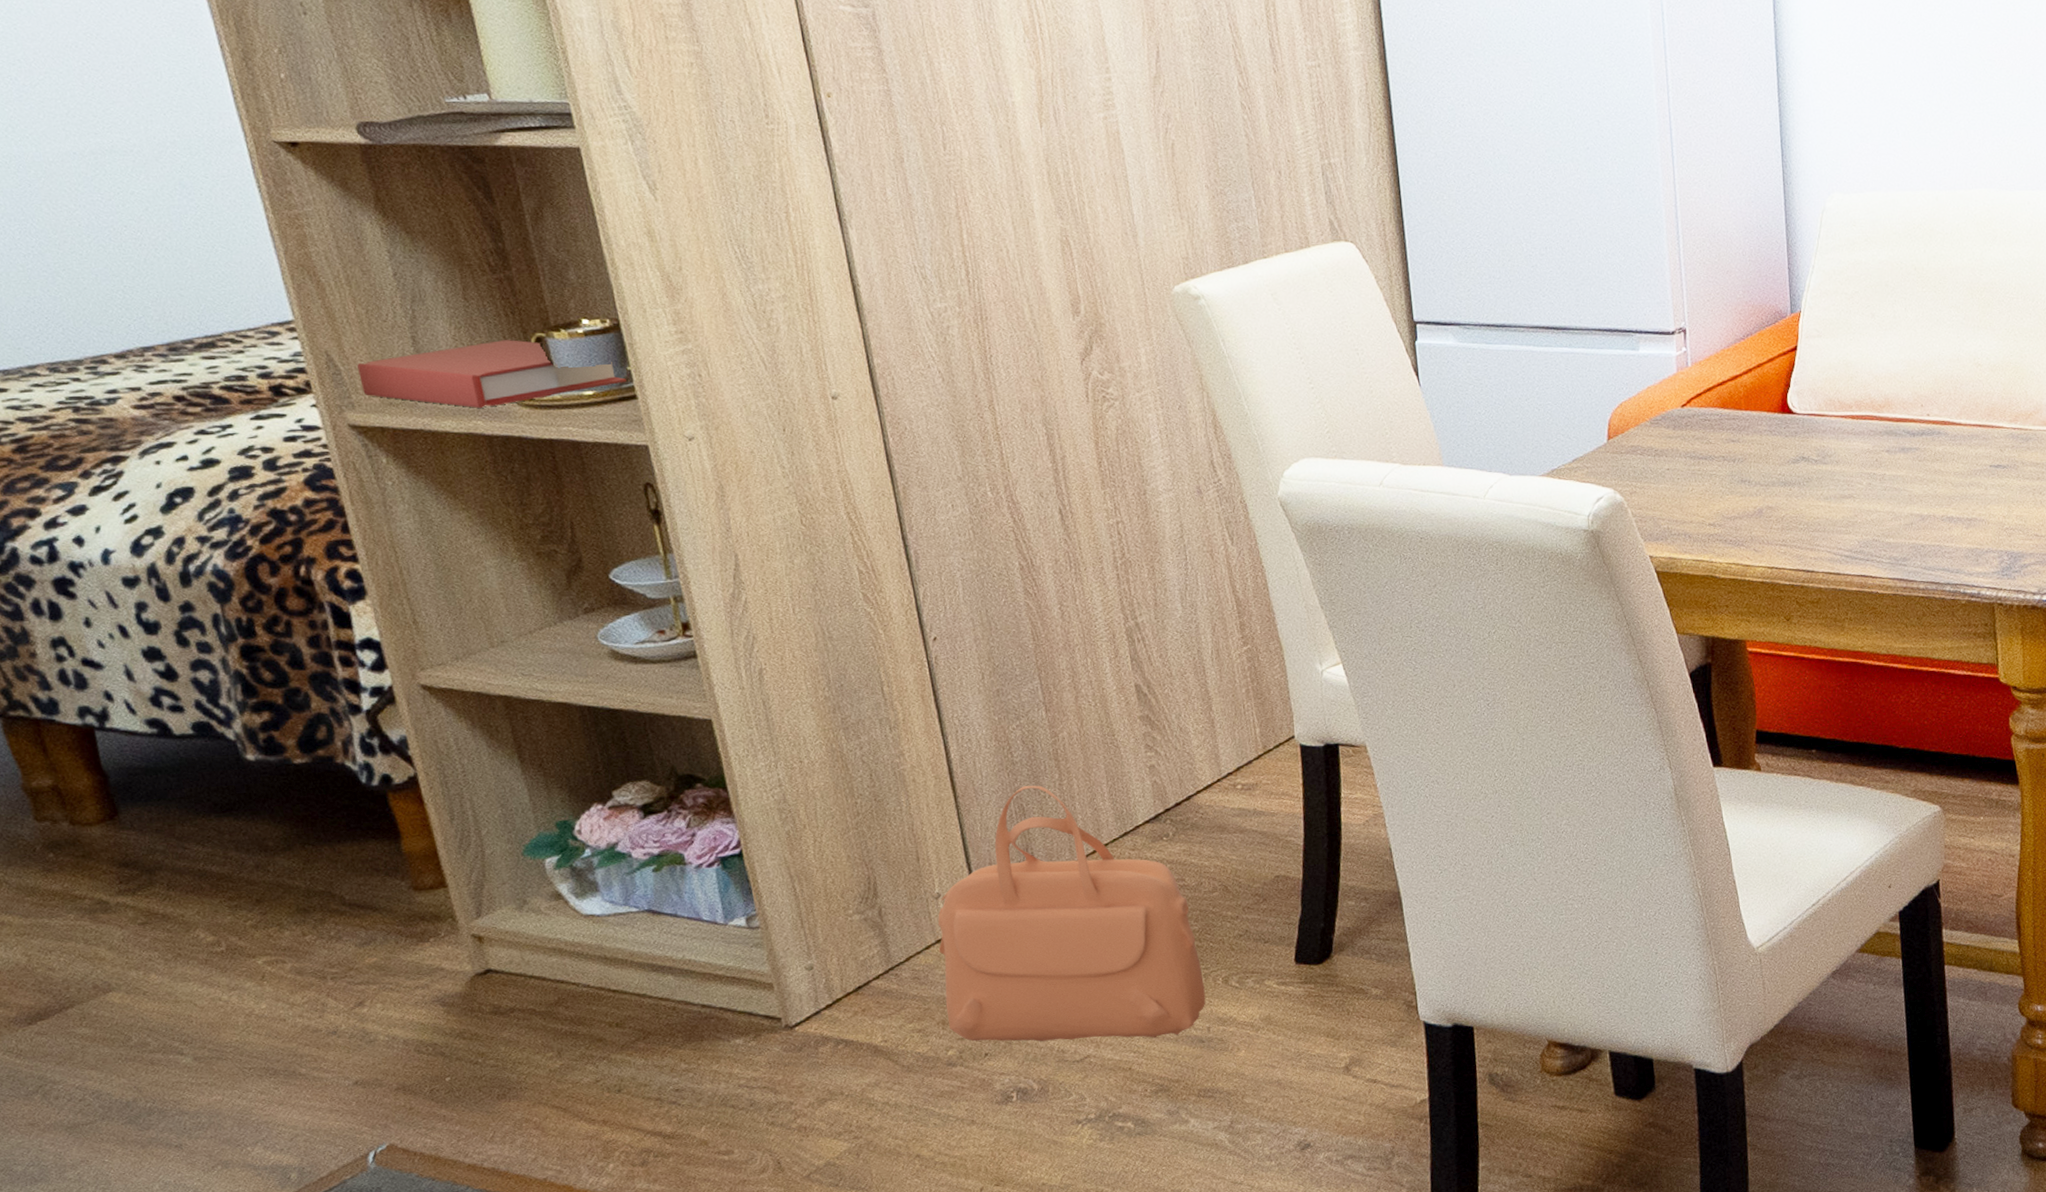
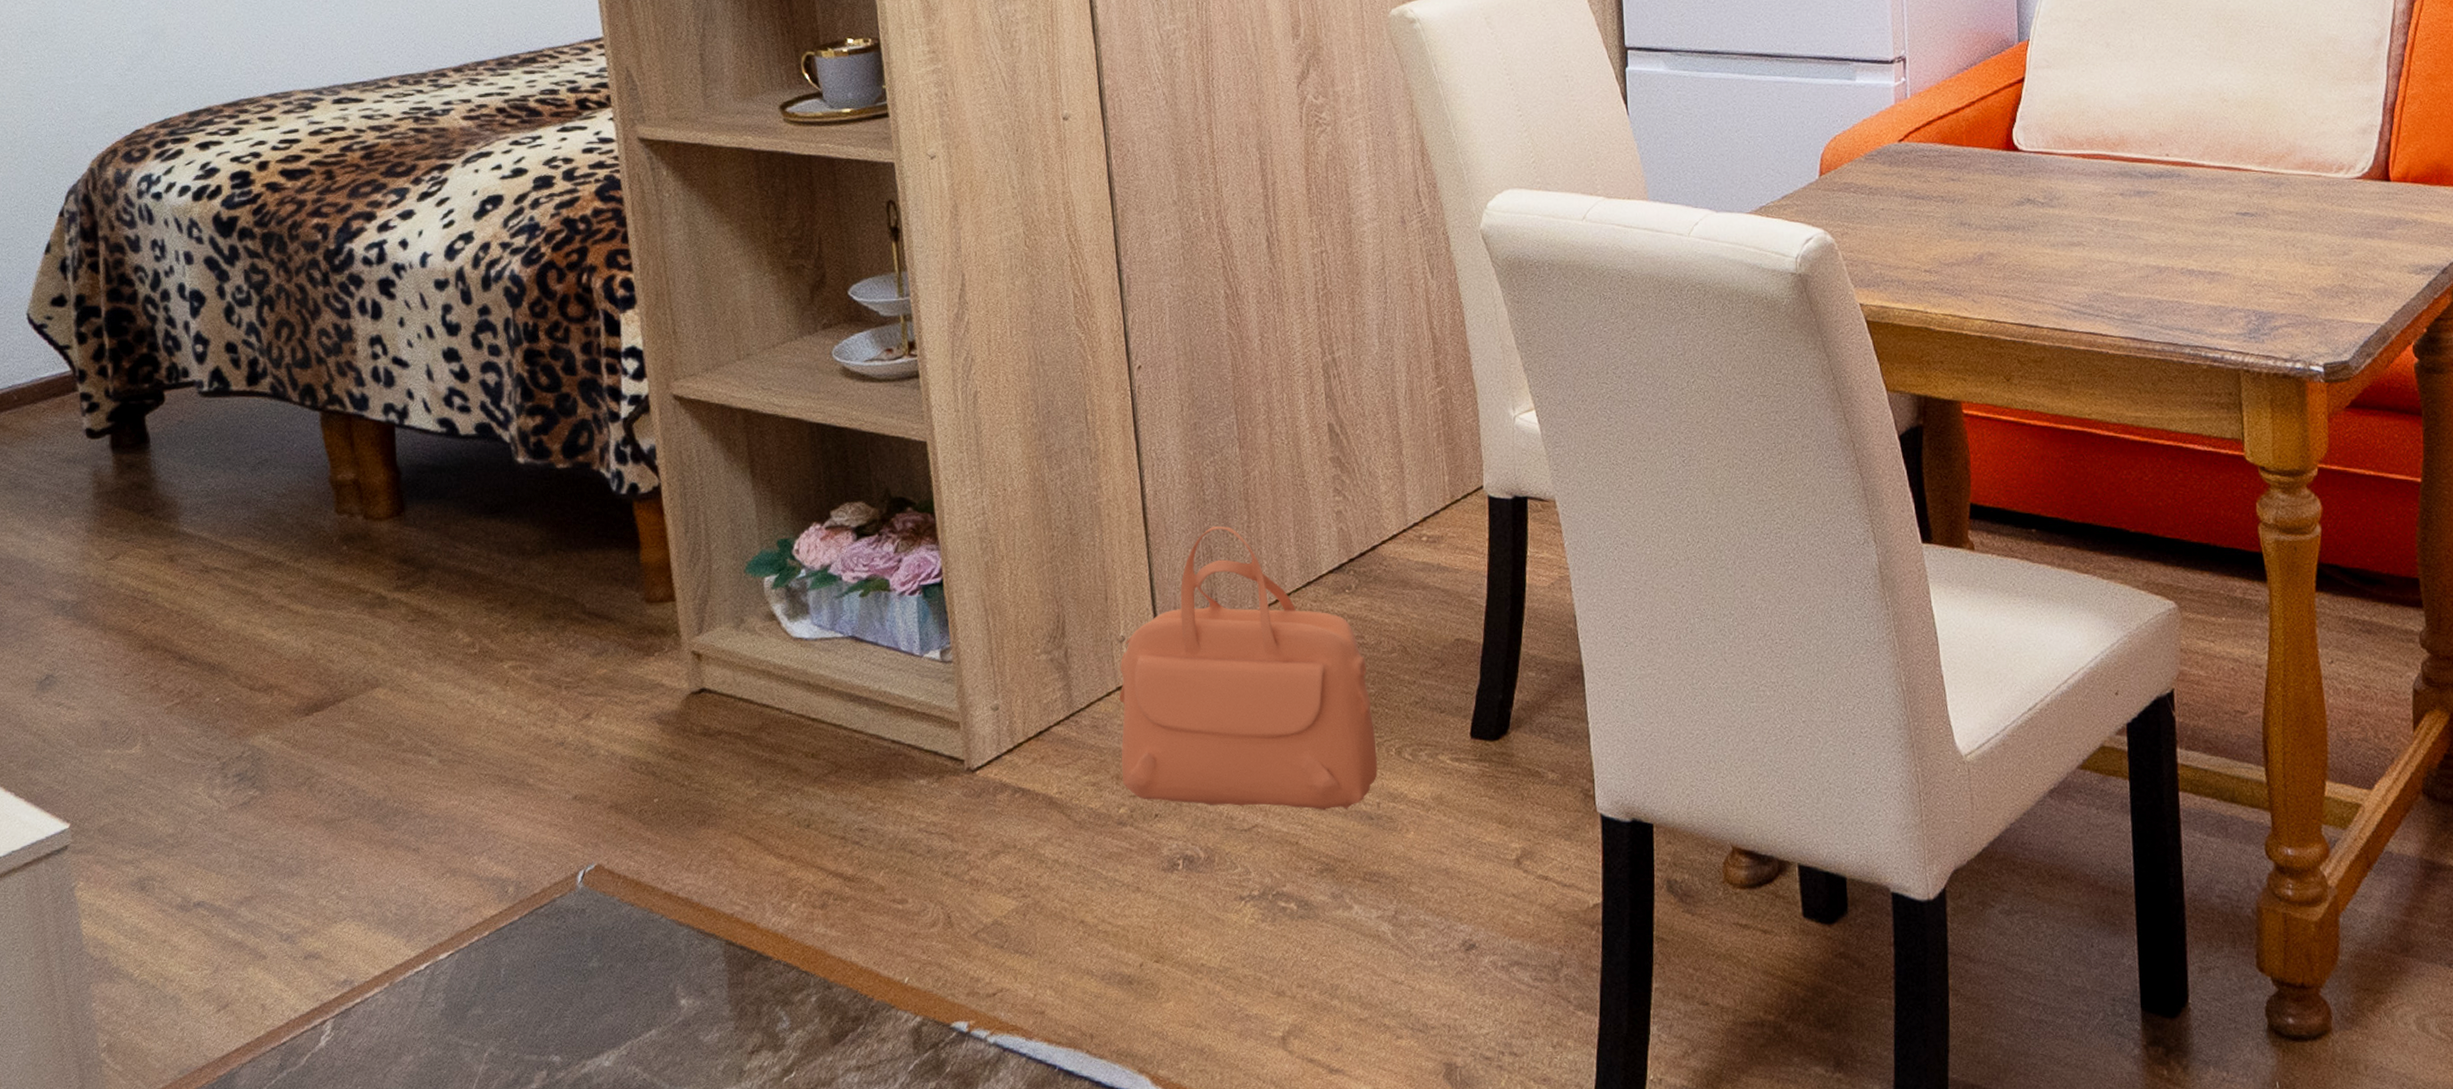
book: present [357,340,627,408] -> none [651,58,881,124]

